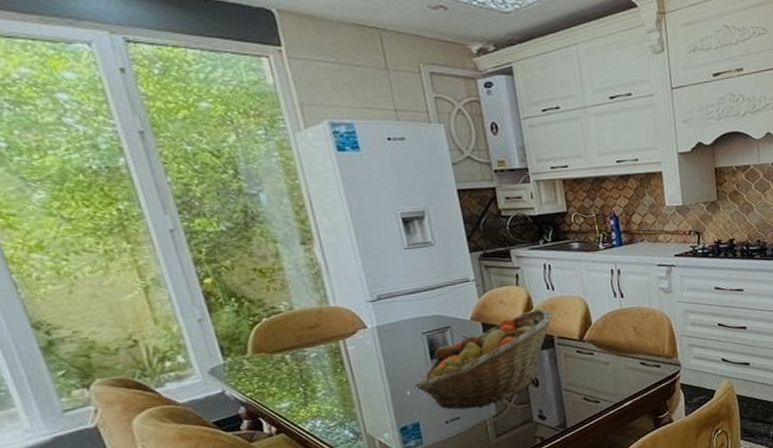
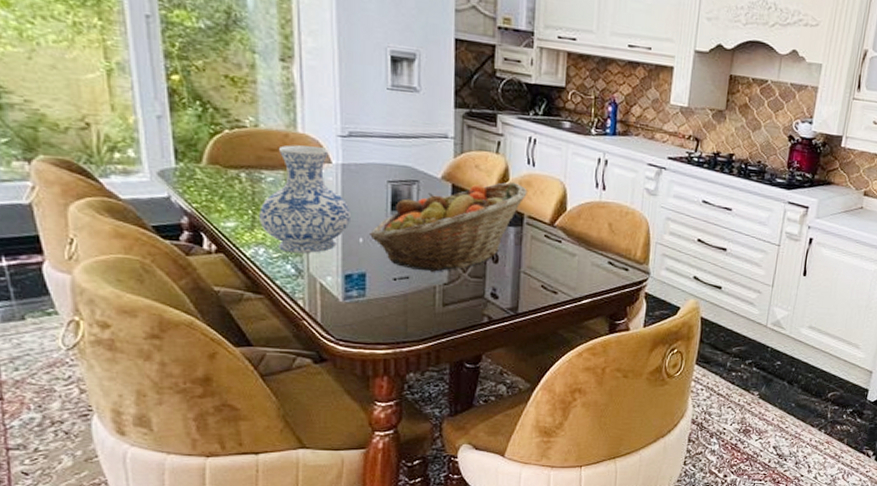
vase: none [309,315,396,419] -> present [259,145,350,254]

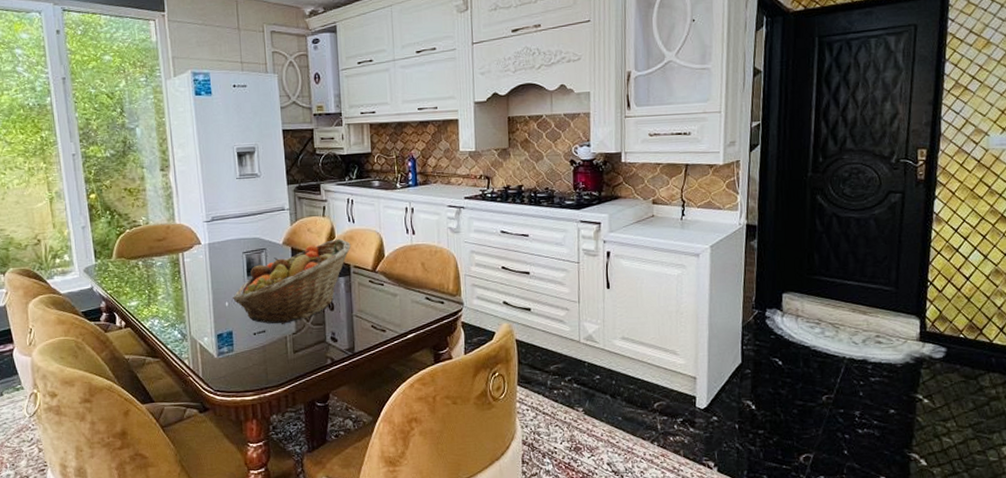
vase: present [259,145,350,254] -> none [153,233,218,321]

